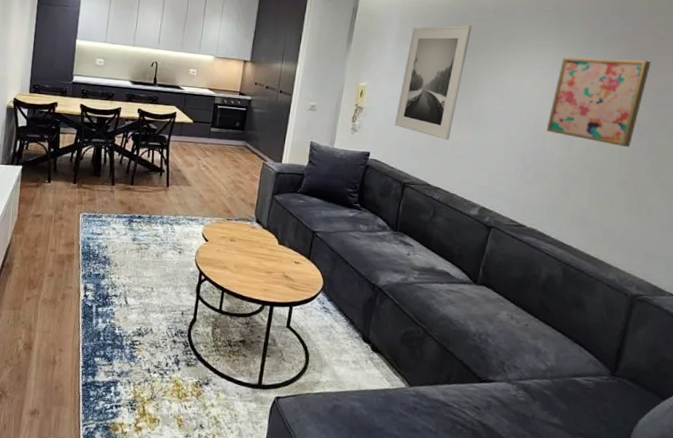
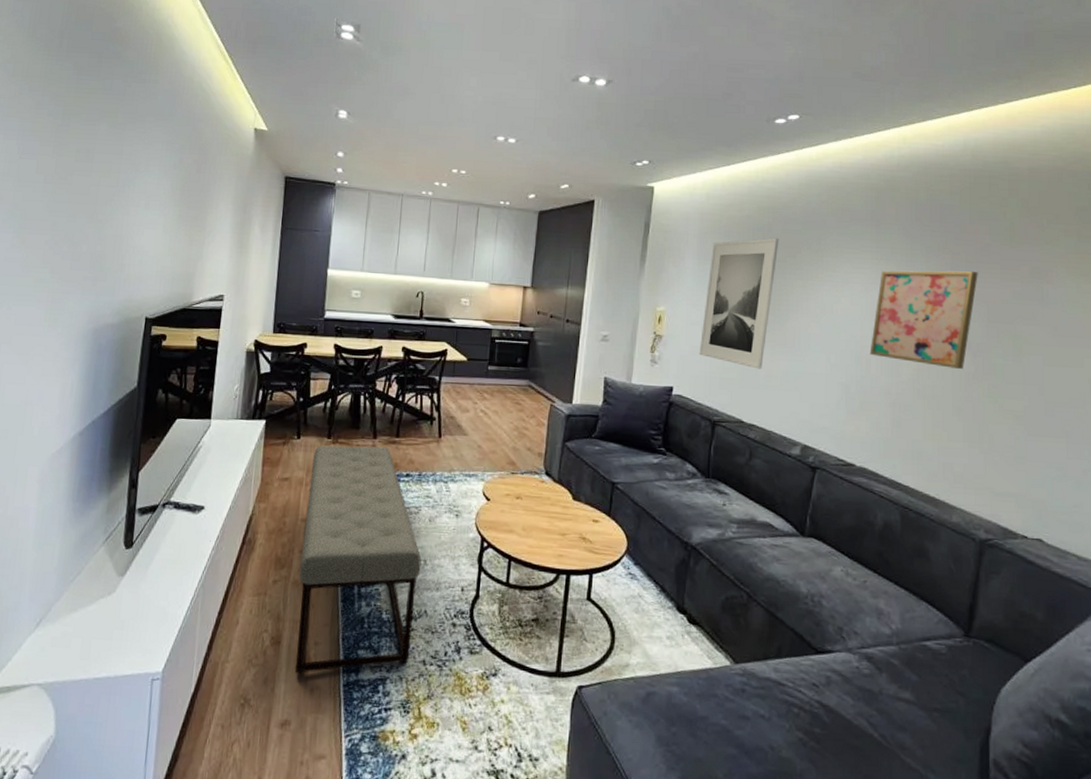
bench: none [43,189,149,374] -> present [295,445,422,674]

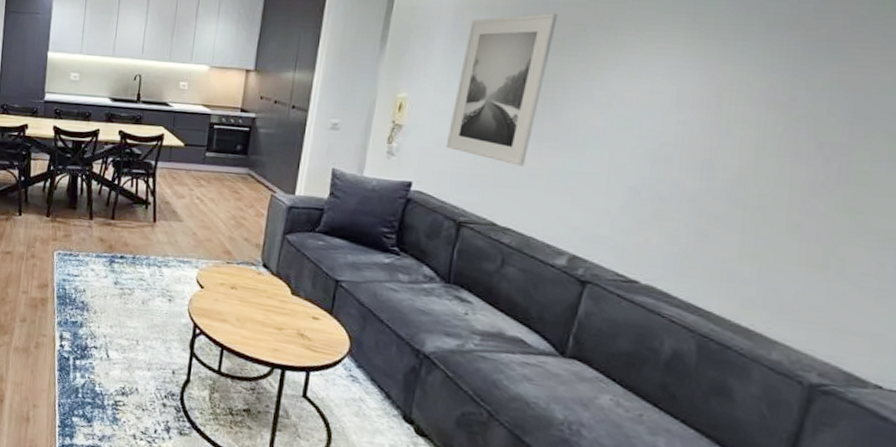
bench: present [295,445,422,674] -> none [16,223,134,435]
wall art: present [869,270,978,369] -> none [671,51,844,175]

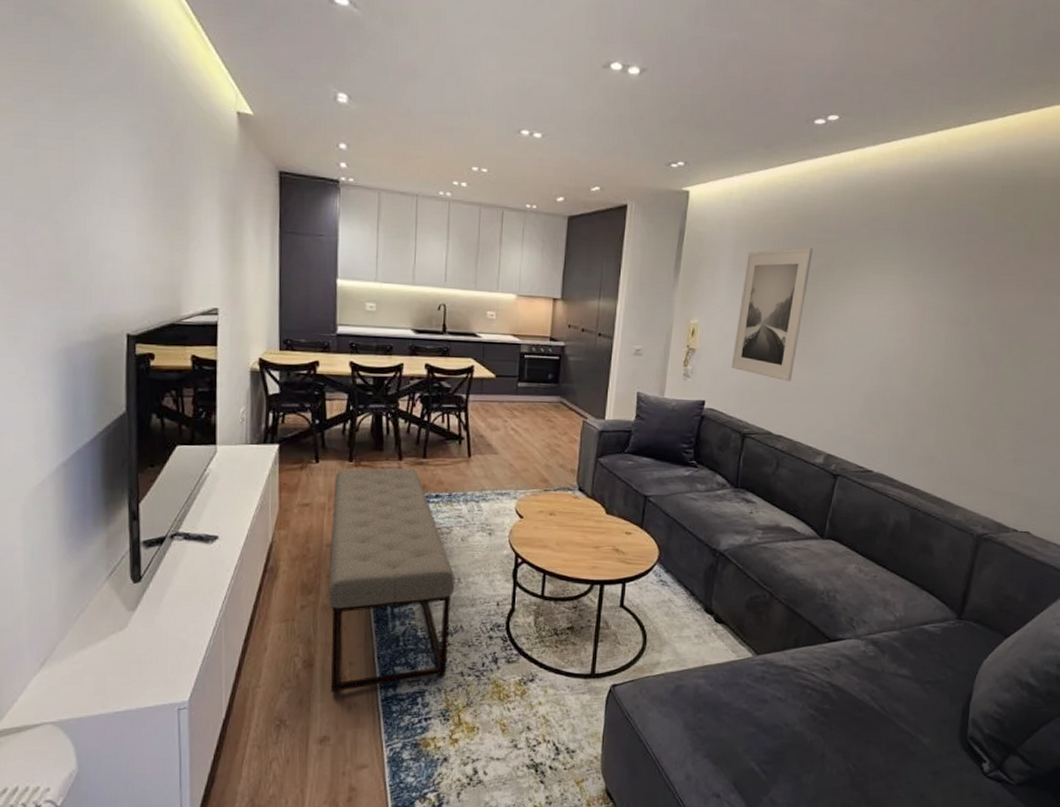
bench: none [16,223,134,435] -> present [328,468,455,693]

